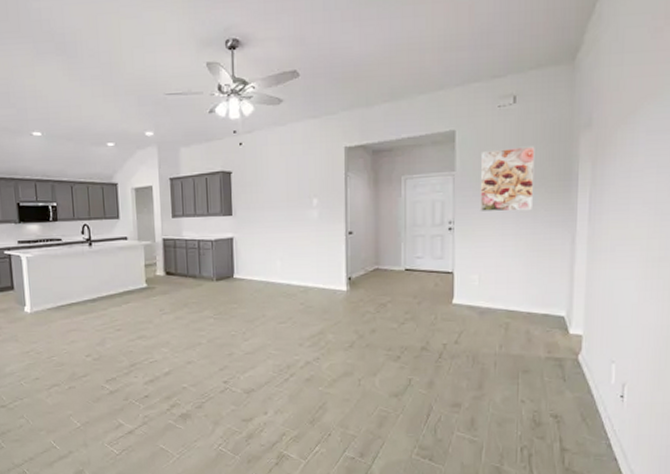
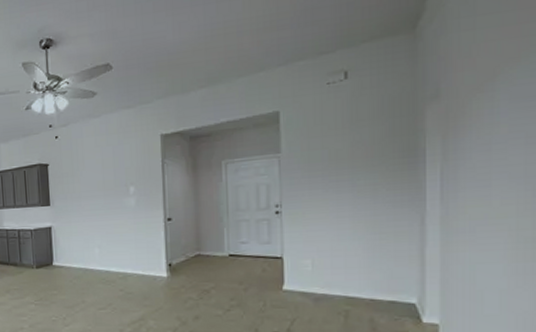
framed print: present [480,146,535,212] -> none [309,122,373,193]

